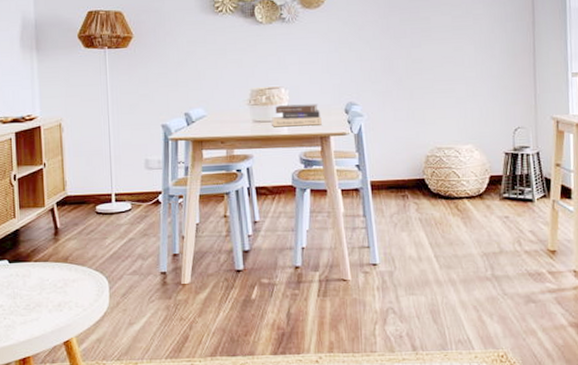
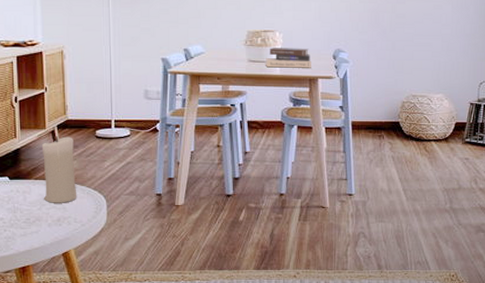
candle: none [41,214,78,287] -> present [41,136,77,203]

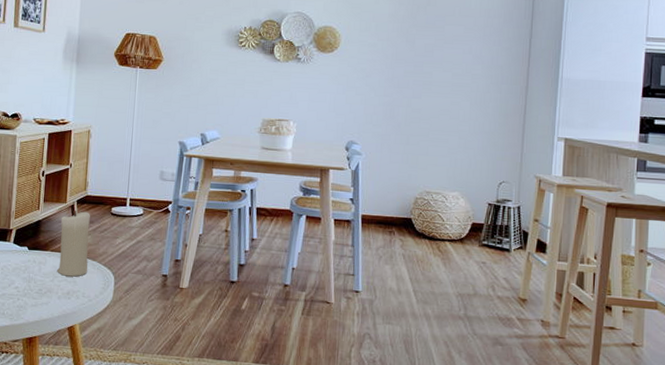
books: present [266,48,311,68] -> none [278,136,324,159]

